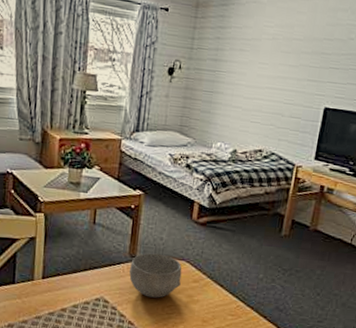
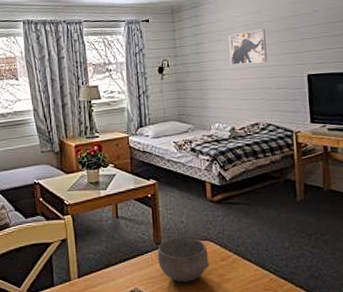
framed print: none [248,46,294,86] -> present [228,29,268,65]

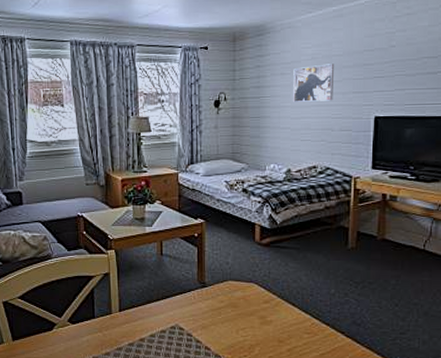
bowl: present [157,237,209,283] -> none [200,278,252,322]

